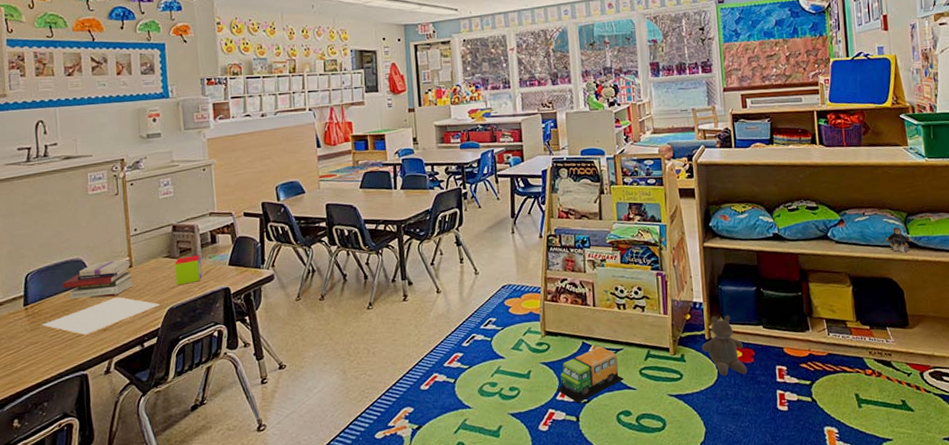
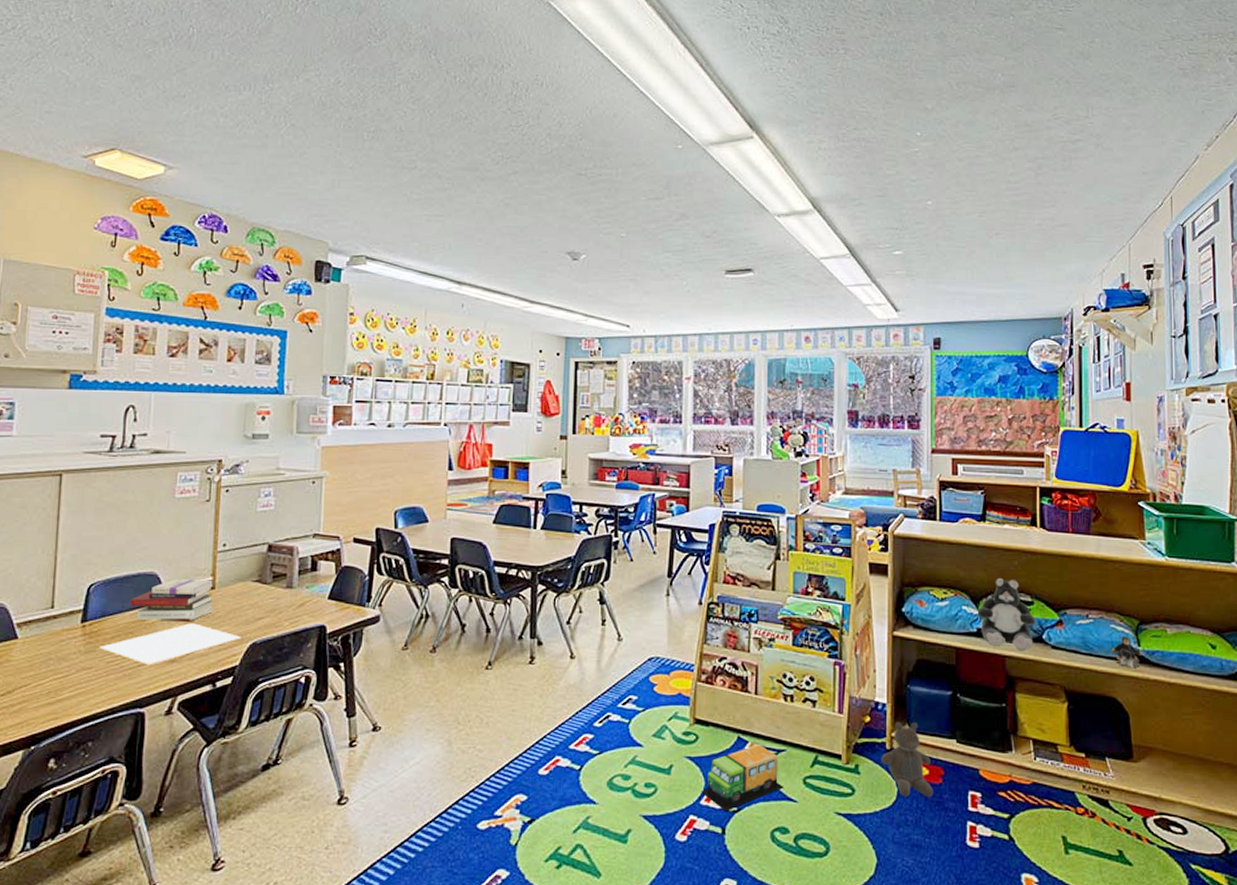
toy block: present [175,254,202,285] -> none [263,582,297,616]
plush toy: none [772,189,821,248] -> present [977,577,1036,650]

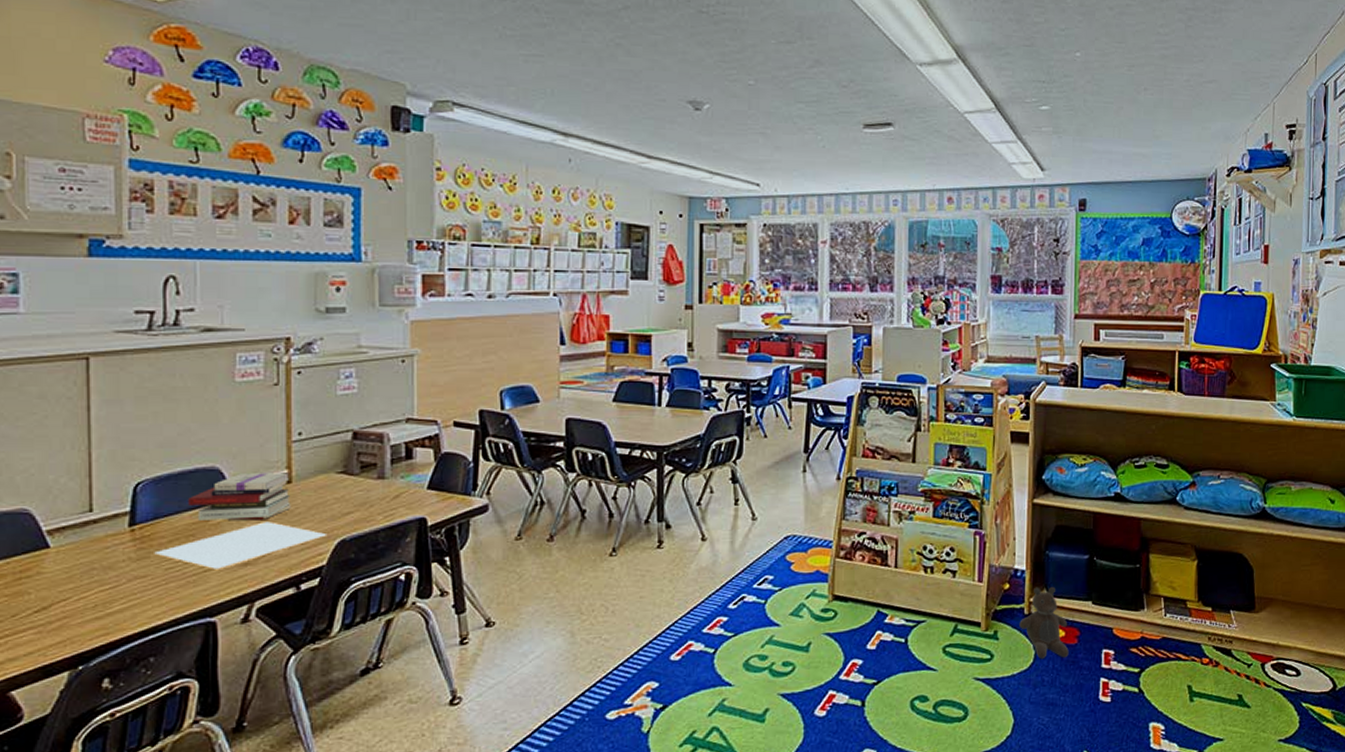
toy bus: present [701,743,783,812] -> none [840,616,923,685]
plush toy: present [977,577,1036,650] -> none [1115,442,1171,512]
toy animal: present [1111,636,1143,669] -> none [1240,494,1269,525]

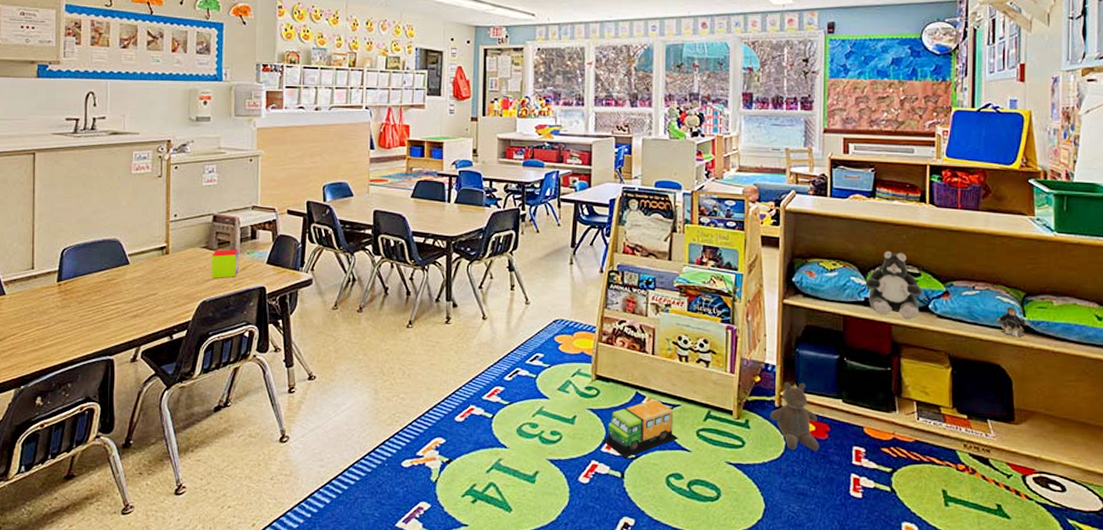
paper sheet: present [154,522,328,569] -> none [73,283,193,318]
books: present [188,473,291,521] -> none [97,245,168,282]
toy block: none [352,472,390,510] -> present [211,249,239,278]
toy bus: none [840,616,923,685] -> present [602,398,678,458]
plush toy: none [1115,442,1171,512] -> present [865,250,922,319]
toy animal: none [1240,494,1269,525] -> present [996,306,1028,338]

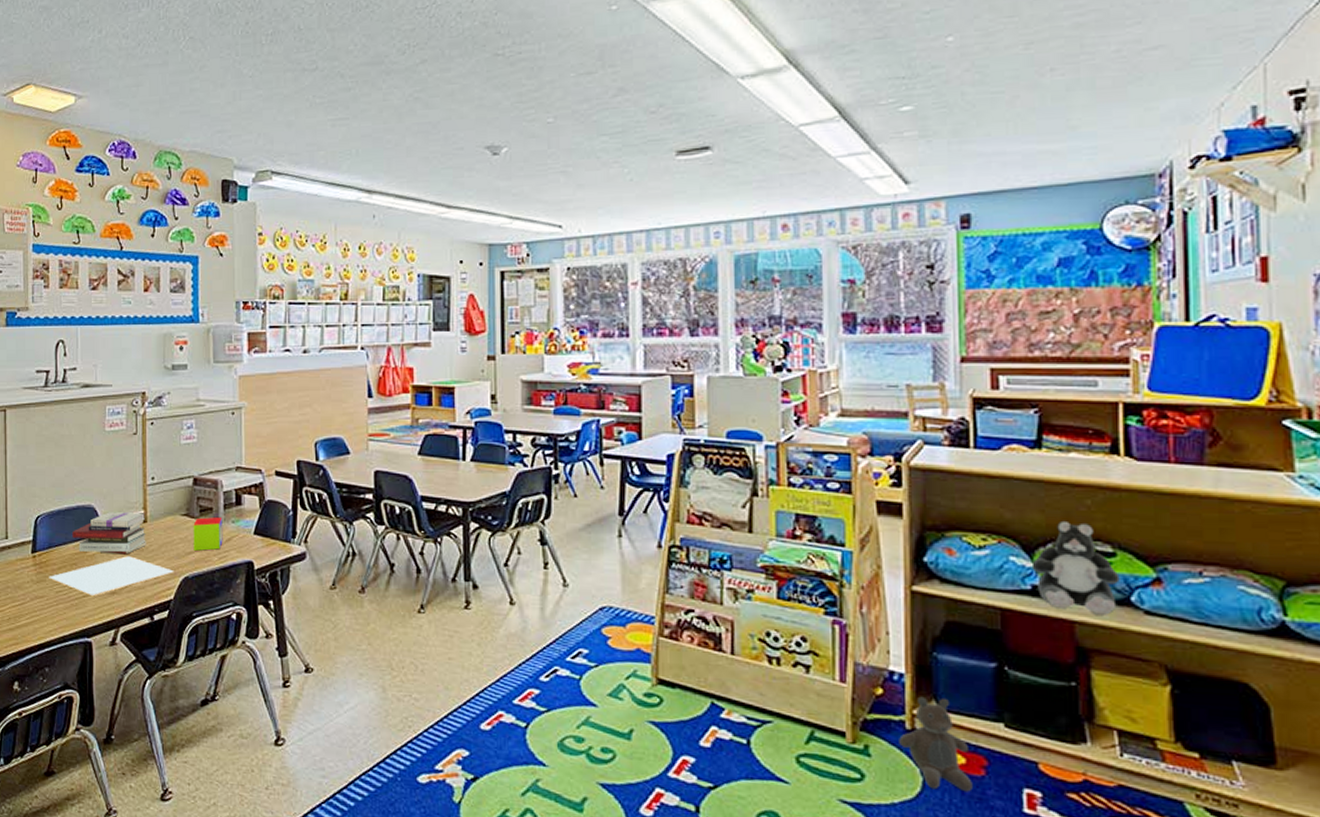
paper sheet: none [73,283,193,318] -> present [49,556,174,595]
books: none [97,245,168,282] -> present [72,512,146,555]
toy bus: present [602,398,678,458] -> none [668,711,771,788]
toy animal: present [996,306,1028,338] -> none [1240,601,1292,646]

